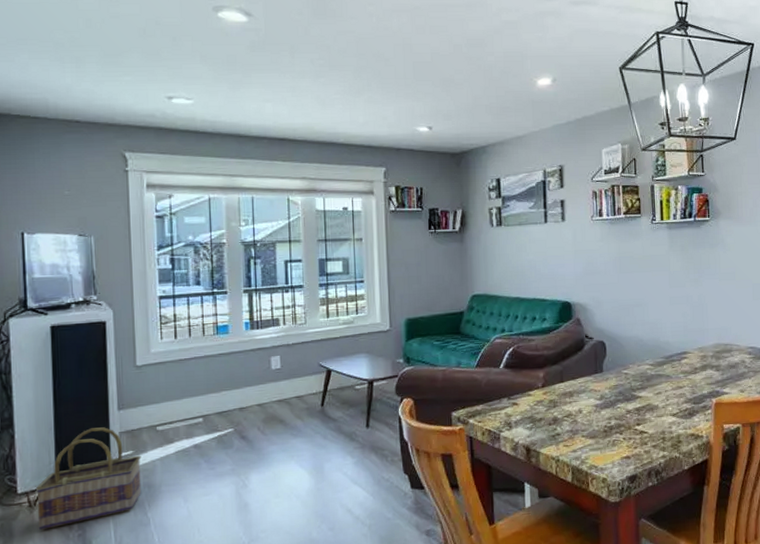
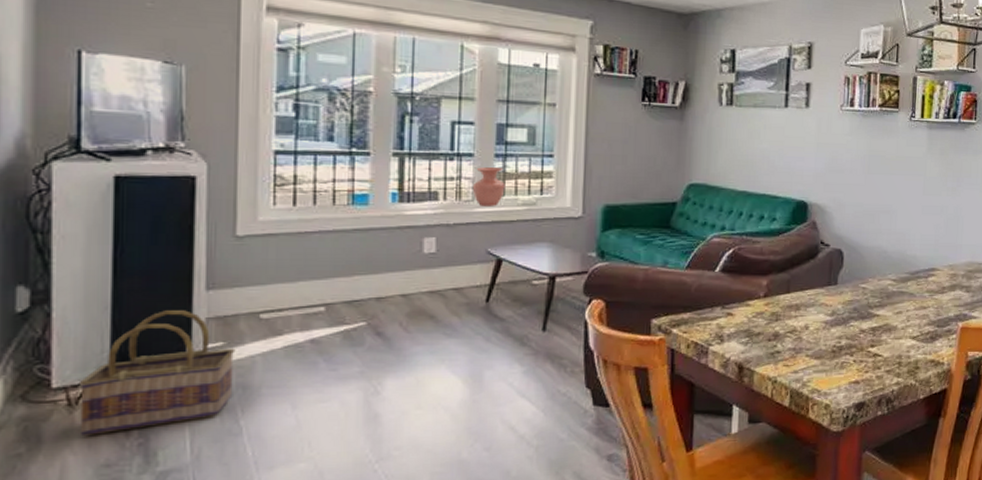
vase: none [304,295,329,328] -> present [472,167,505,208]

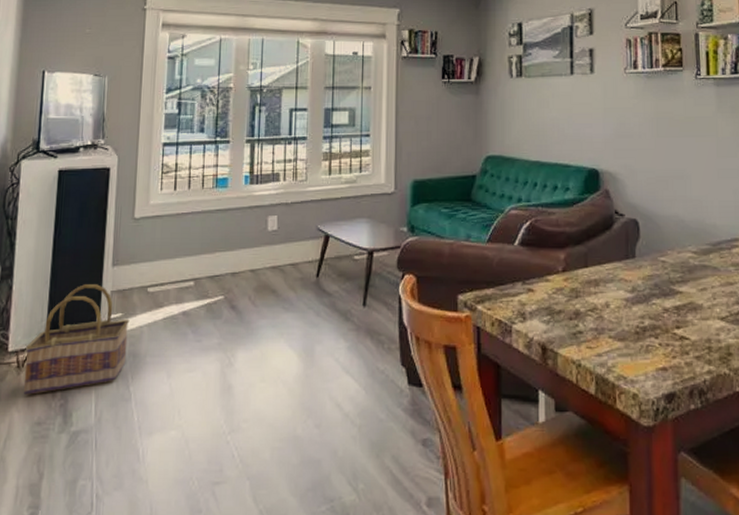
vase: present [472,167,505,208] -> none [305,149,332,186]

